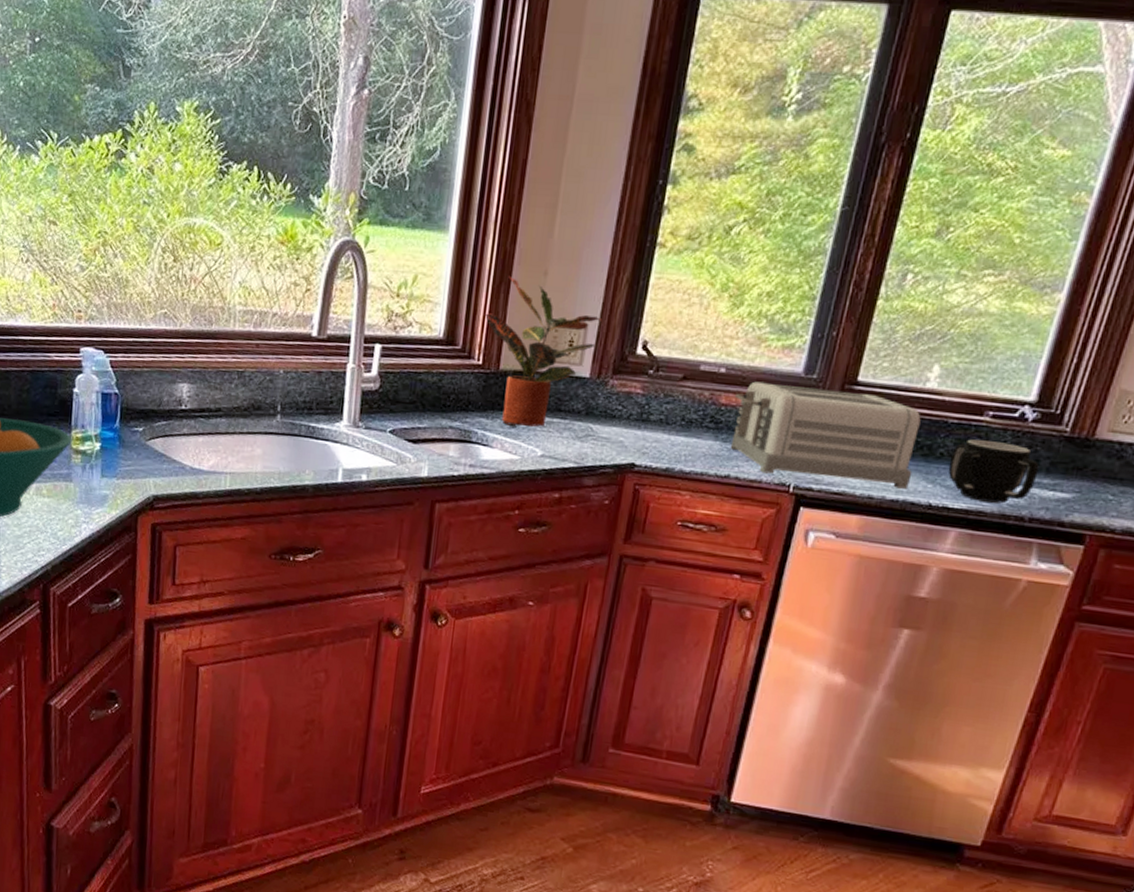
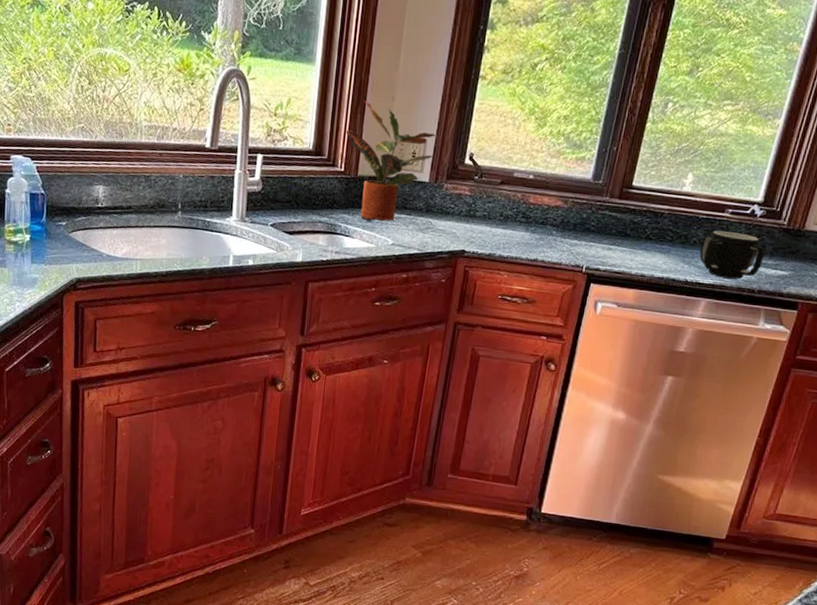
toaster: present [731,381,921,489] -> none [538,185,680,269]

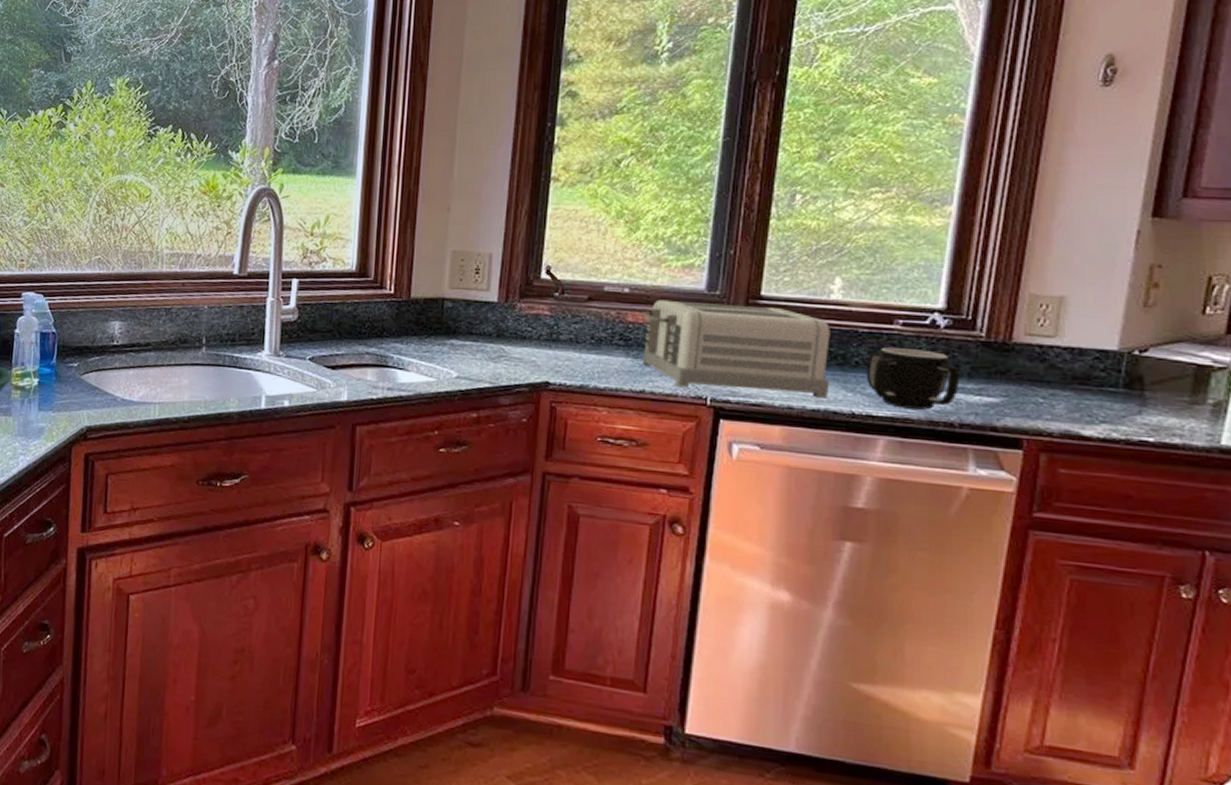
potted plant: present [345,101,439,222] -> none [393,213,506,351]
toaster: none [538,185,680,269] -> present [640,299,830,399]

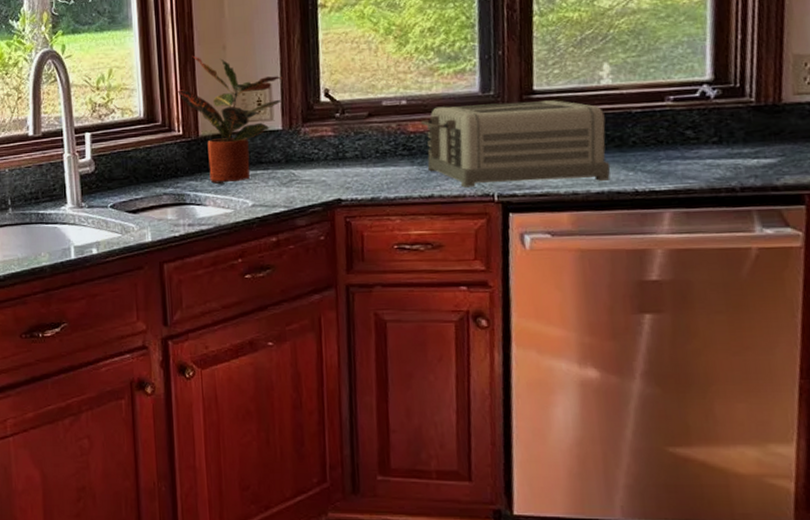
potted plant: none [393,213,506,351] -> present [176,56,284,184]
mug: present [866,347,960,410] -> none [643,121,736,180]

